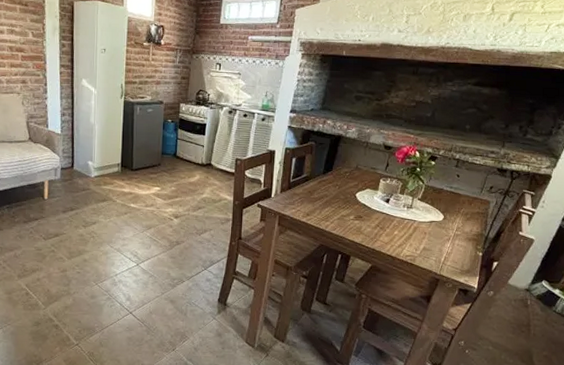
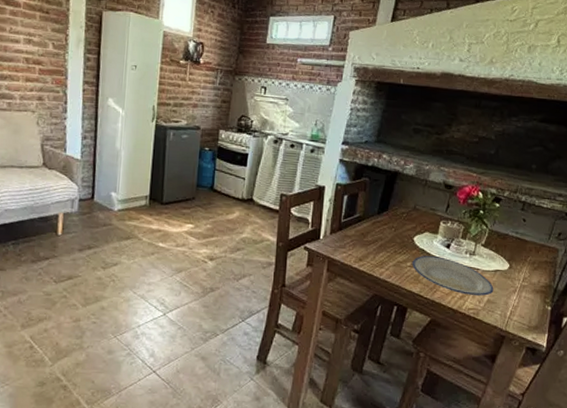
plate: none [354,210,429,244] -> present [412,256,494,296]

